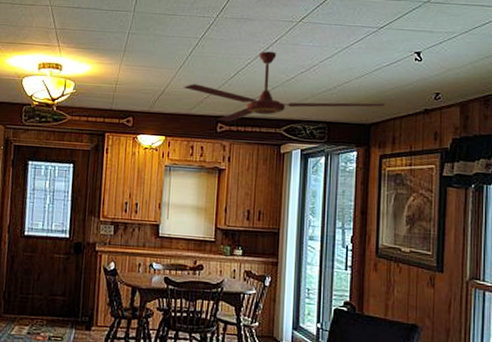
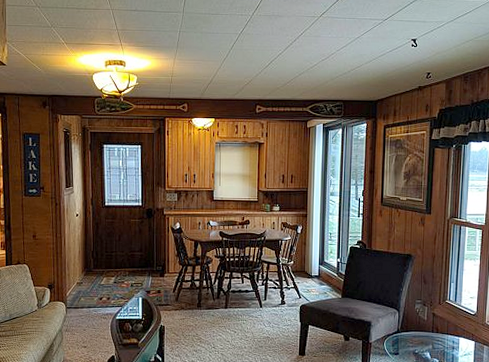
ceiling fan: present [184,51,386,122] -> none [228,43,389,104]

